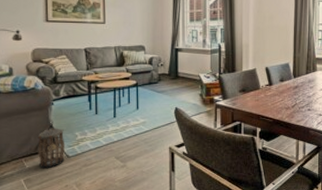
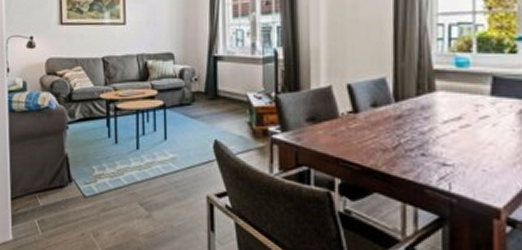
lantern: present [37,120,66,169] -> none [51,147,82,210]

